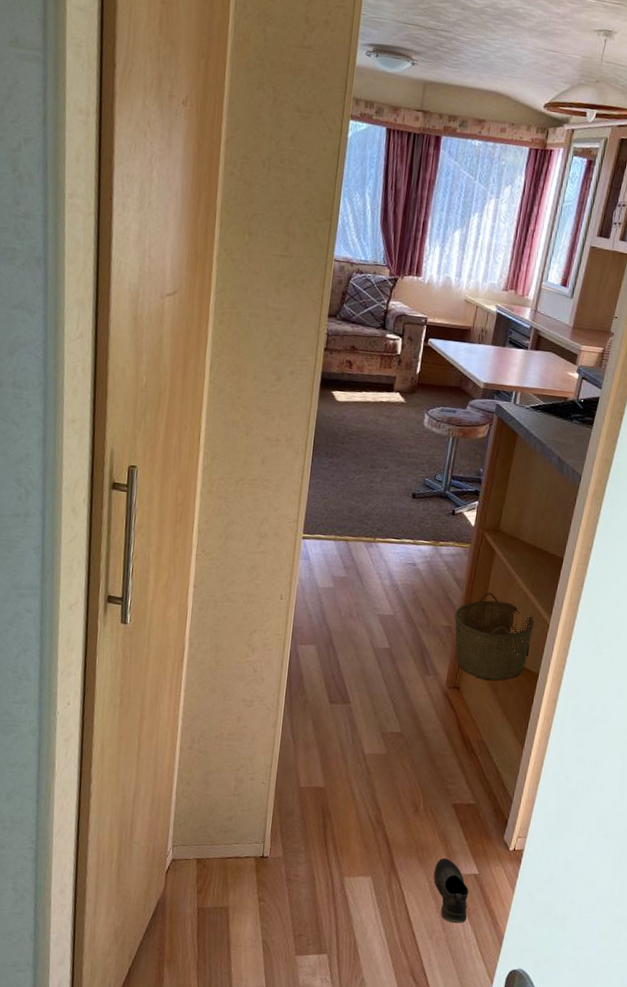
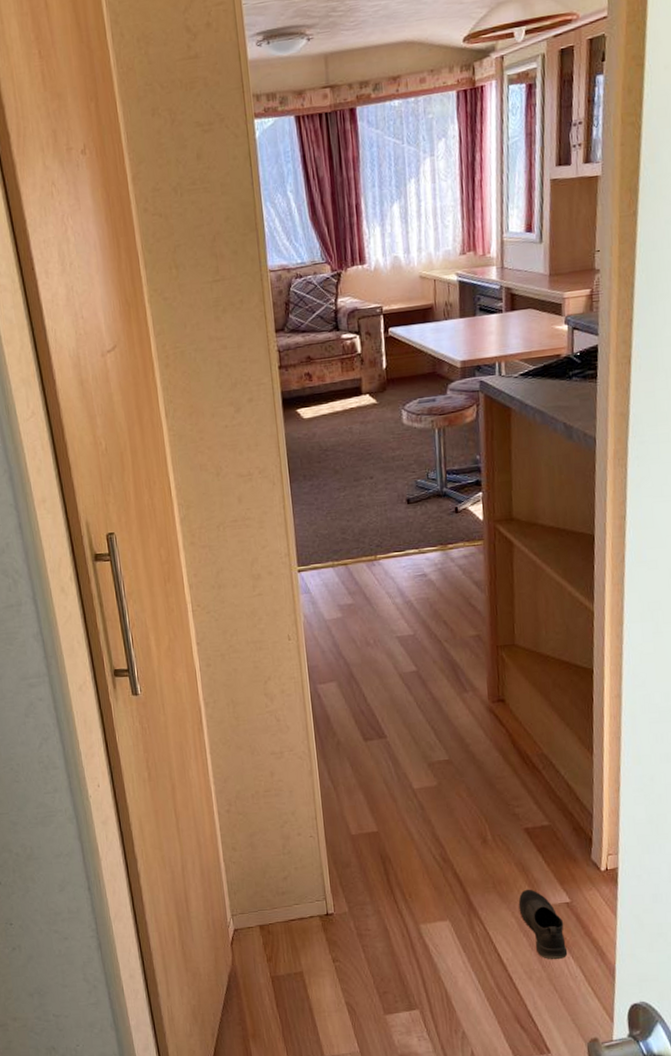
basket: present [454,592,535,681] -> none [481,589,576,687]

